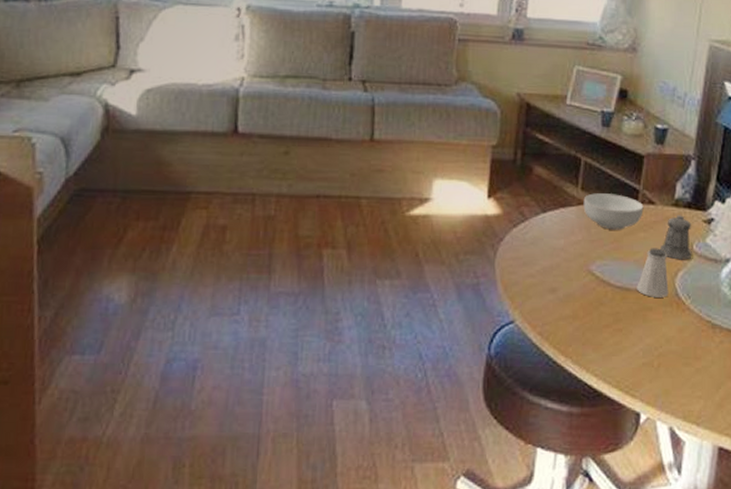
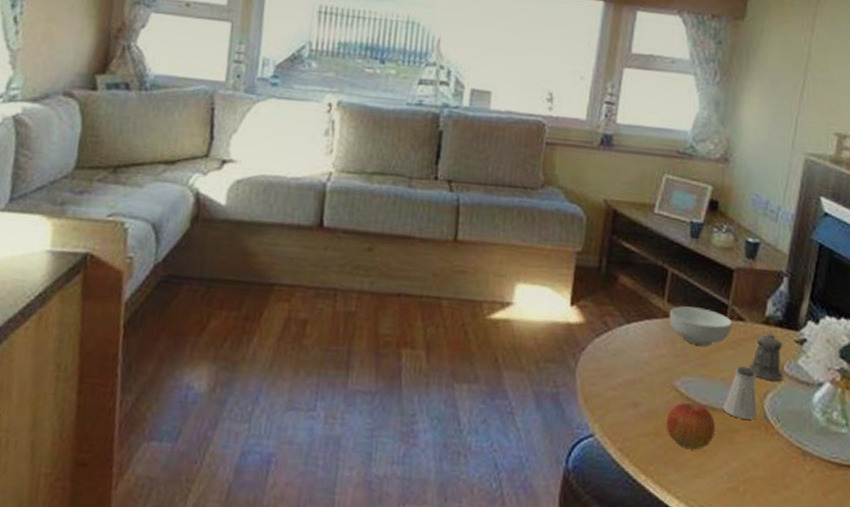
apple: none [583,286,630,328] -> present [666,403,716,449]

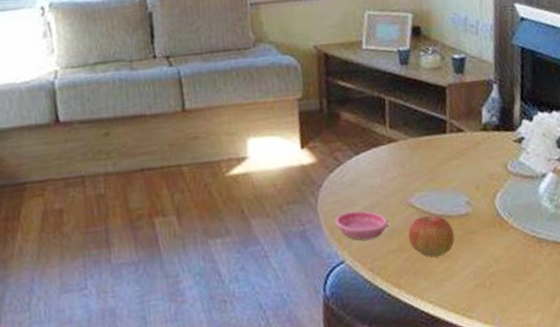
saucer: none [591,382,648,417] -> present [335,210,389,240]
cereal bowl: present [669,306,732,346] -> none [393,127,454,162]
saltshaker: present [723,366,757,420] -> none [458,173,490,221]
pepper shaker: present [749,333,783,382] -> none [475,138,508,182]

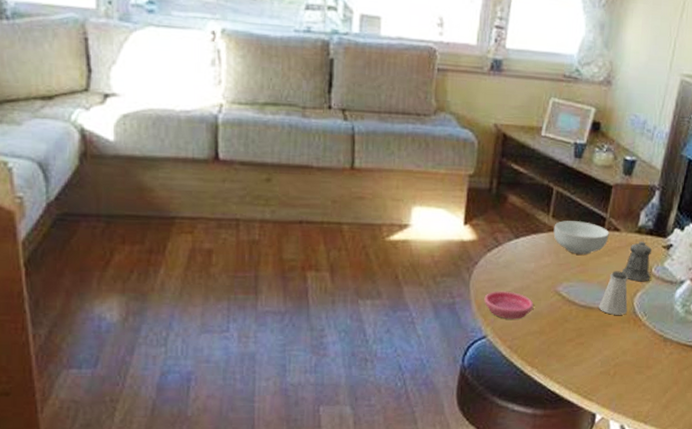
cereal bowl: none [393,127,454,162] -> present [553,220,609,255]
apple: present [408,215,455,257] -> none [549,305,592,342]
saltshaker: none [458,173,490,221] -> present [599,271,629,315]
pepper shaker: none [475,138,508,182] -> present [622,241,652,282]

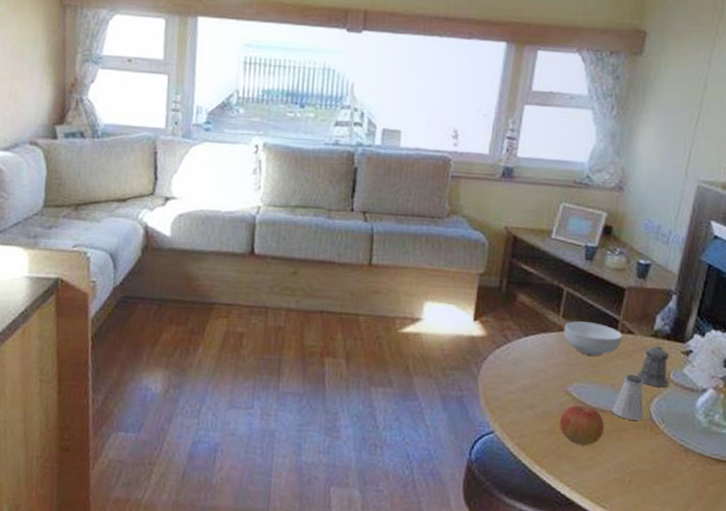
saucer: present [484,291,534,319] -> none [492,387,543,417]
apple: none [549,305,592,342] -> present [559,405,605,445]

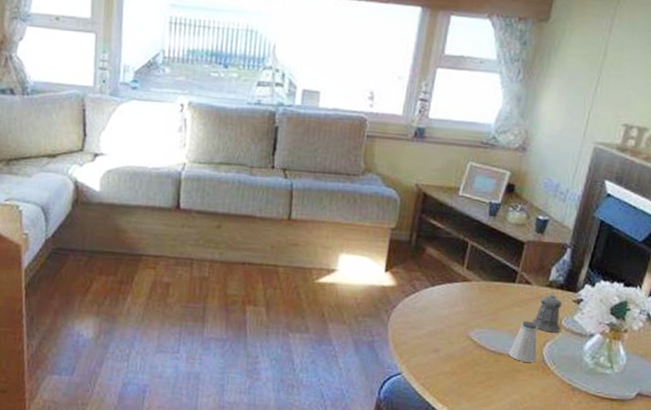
apple: present [559,405,605,445] -> none [460,349,502,385]
cereal bowl: present [563,321,623,356] -> none [467,272,521,305]

